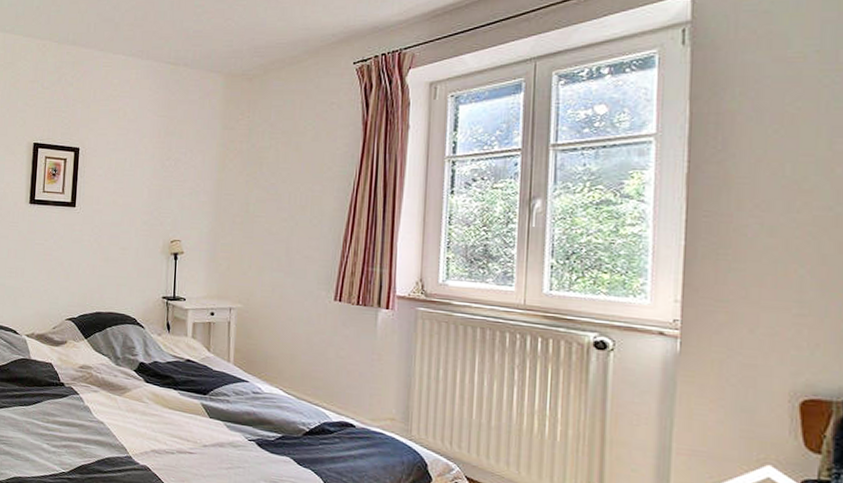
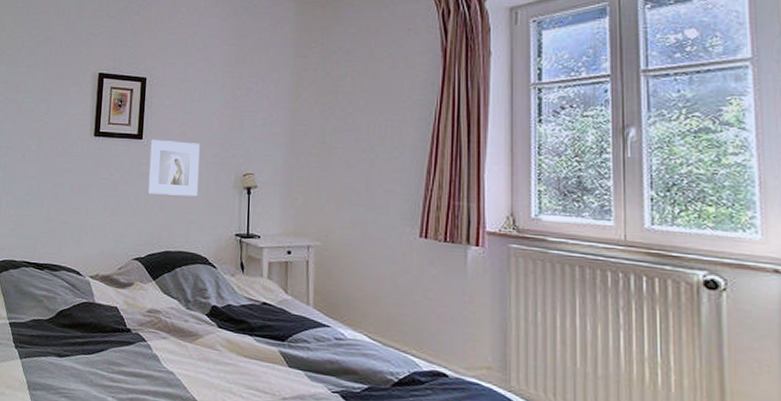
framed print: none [80,206,130,262] -> present [148,139,200,197]

